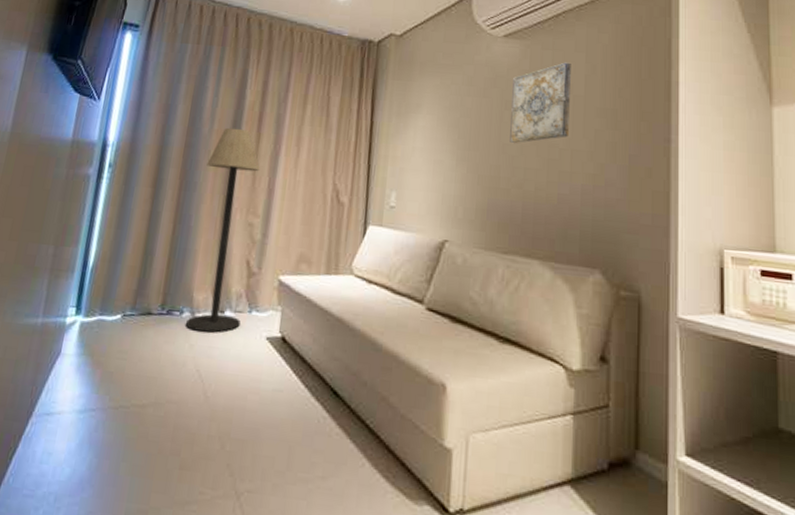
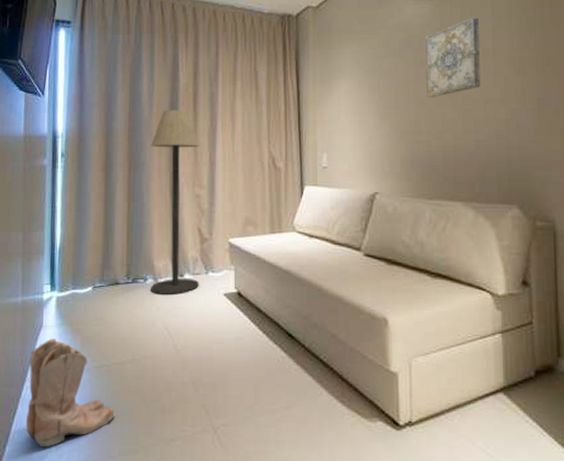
boots: none [23,369,128,498] -> present [26,338,116,448]

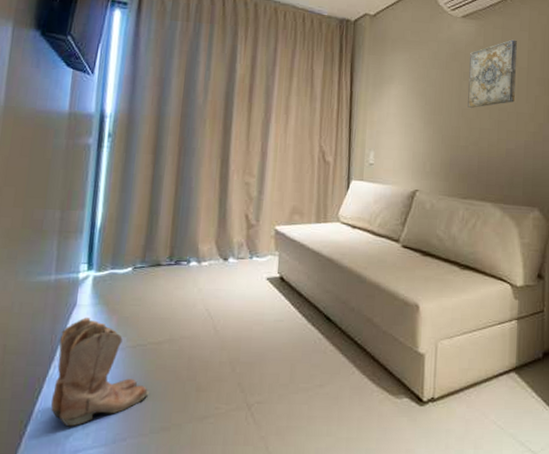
floor lamp: present [151,109,200,294] -> none [193,98,253,277]

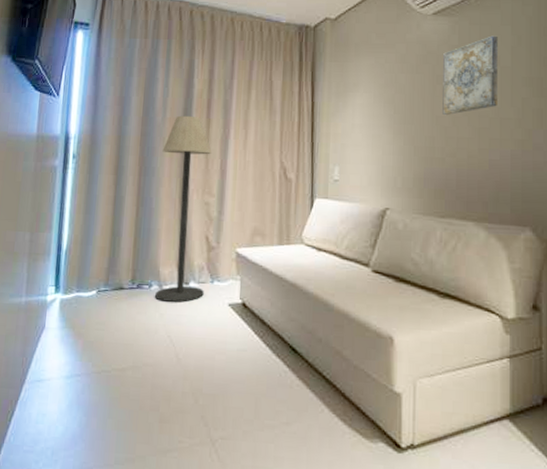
boots: present [51,317,149,427] -> none [22,341,114,452]
floor lamp: none [193,98,253,277] -> present [155,115,212,302]

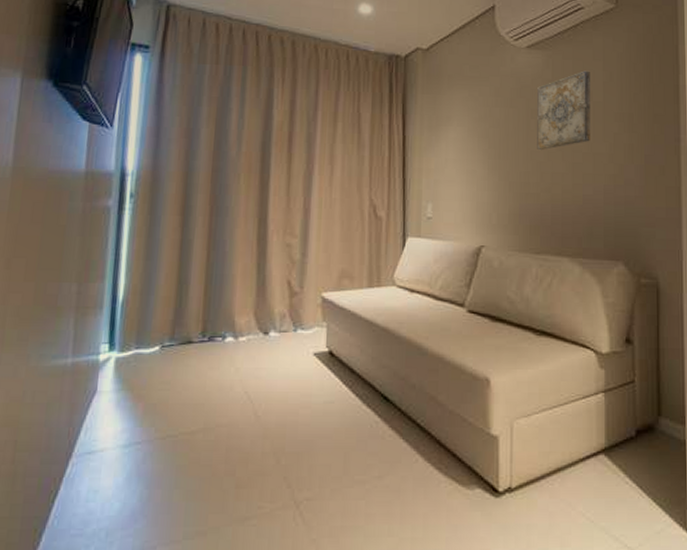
floor lamp: present [155,115,212,302] -> none [230,149,294,354]

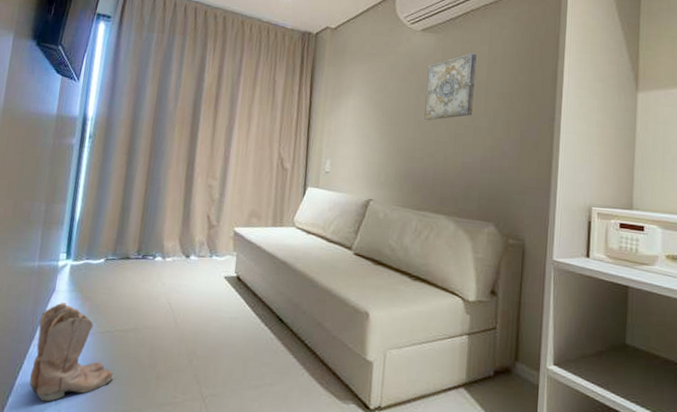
boots: none [69,406,182,535] -> present [29,302,114,402]

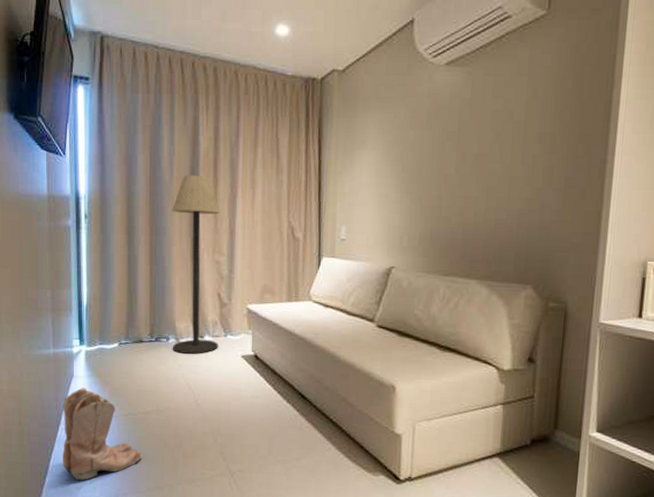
floor lamp: none [158,105,217,273] -> present [172,174,220,354]
wall art: present [424,53,477,120] -> none [451,88,513,173]

